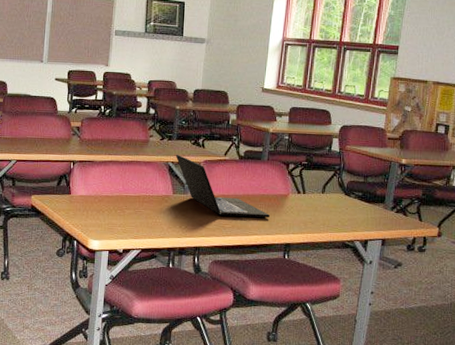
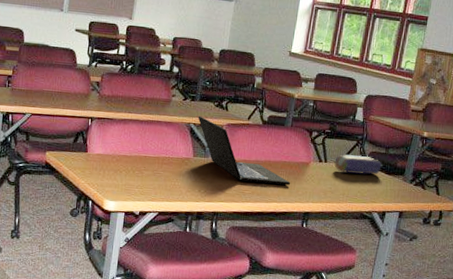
pencil case: none [313,185,361,204] -> present [334,154,382,175]

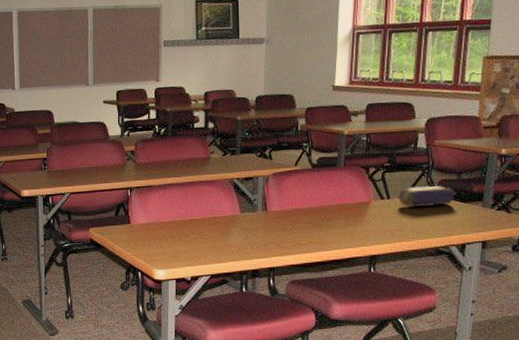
laptop: present [197,116,291,185] -> none [240,169,352,231]

